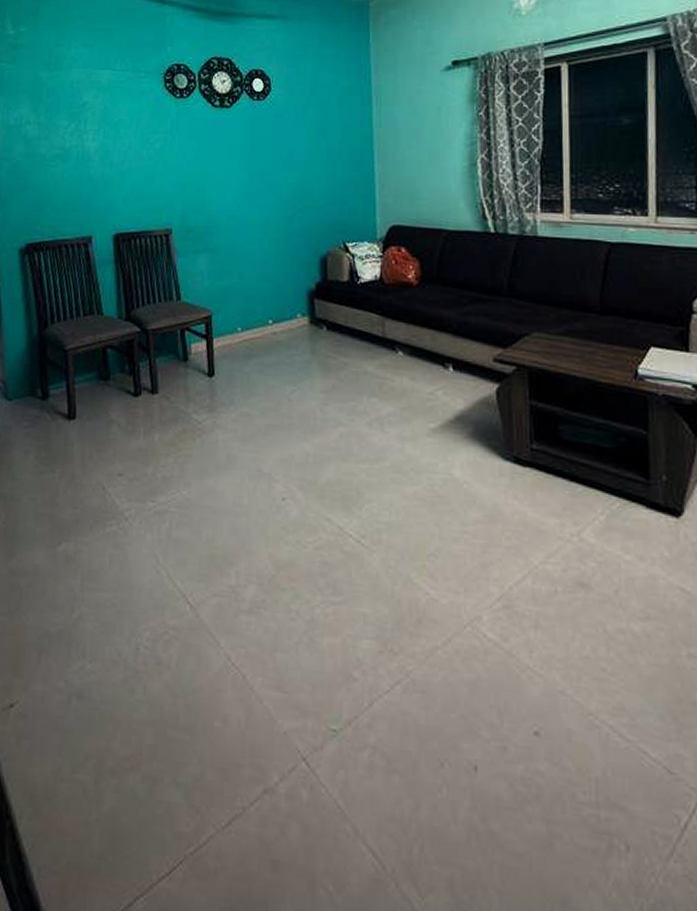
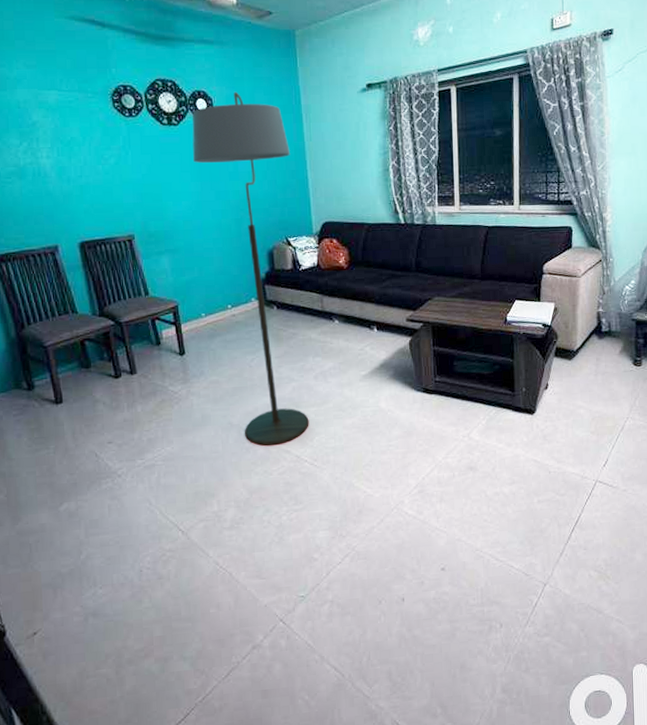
floor lamp: none [244,70,358,508] -> present [192,91,309,446]

